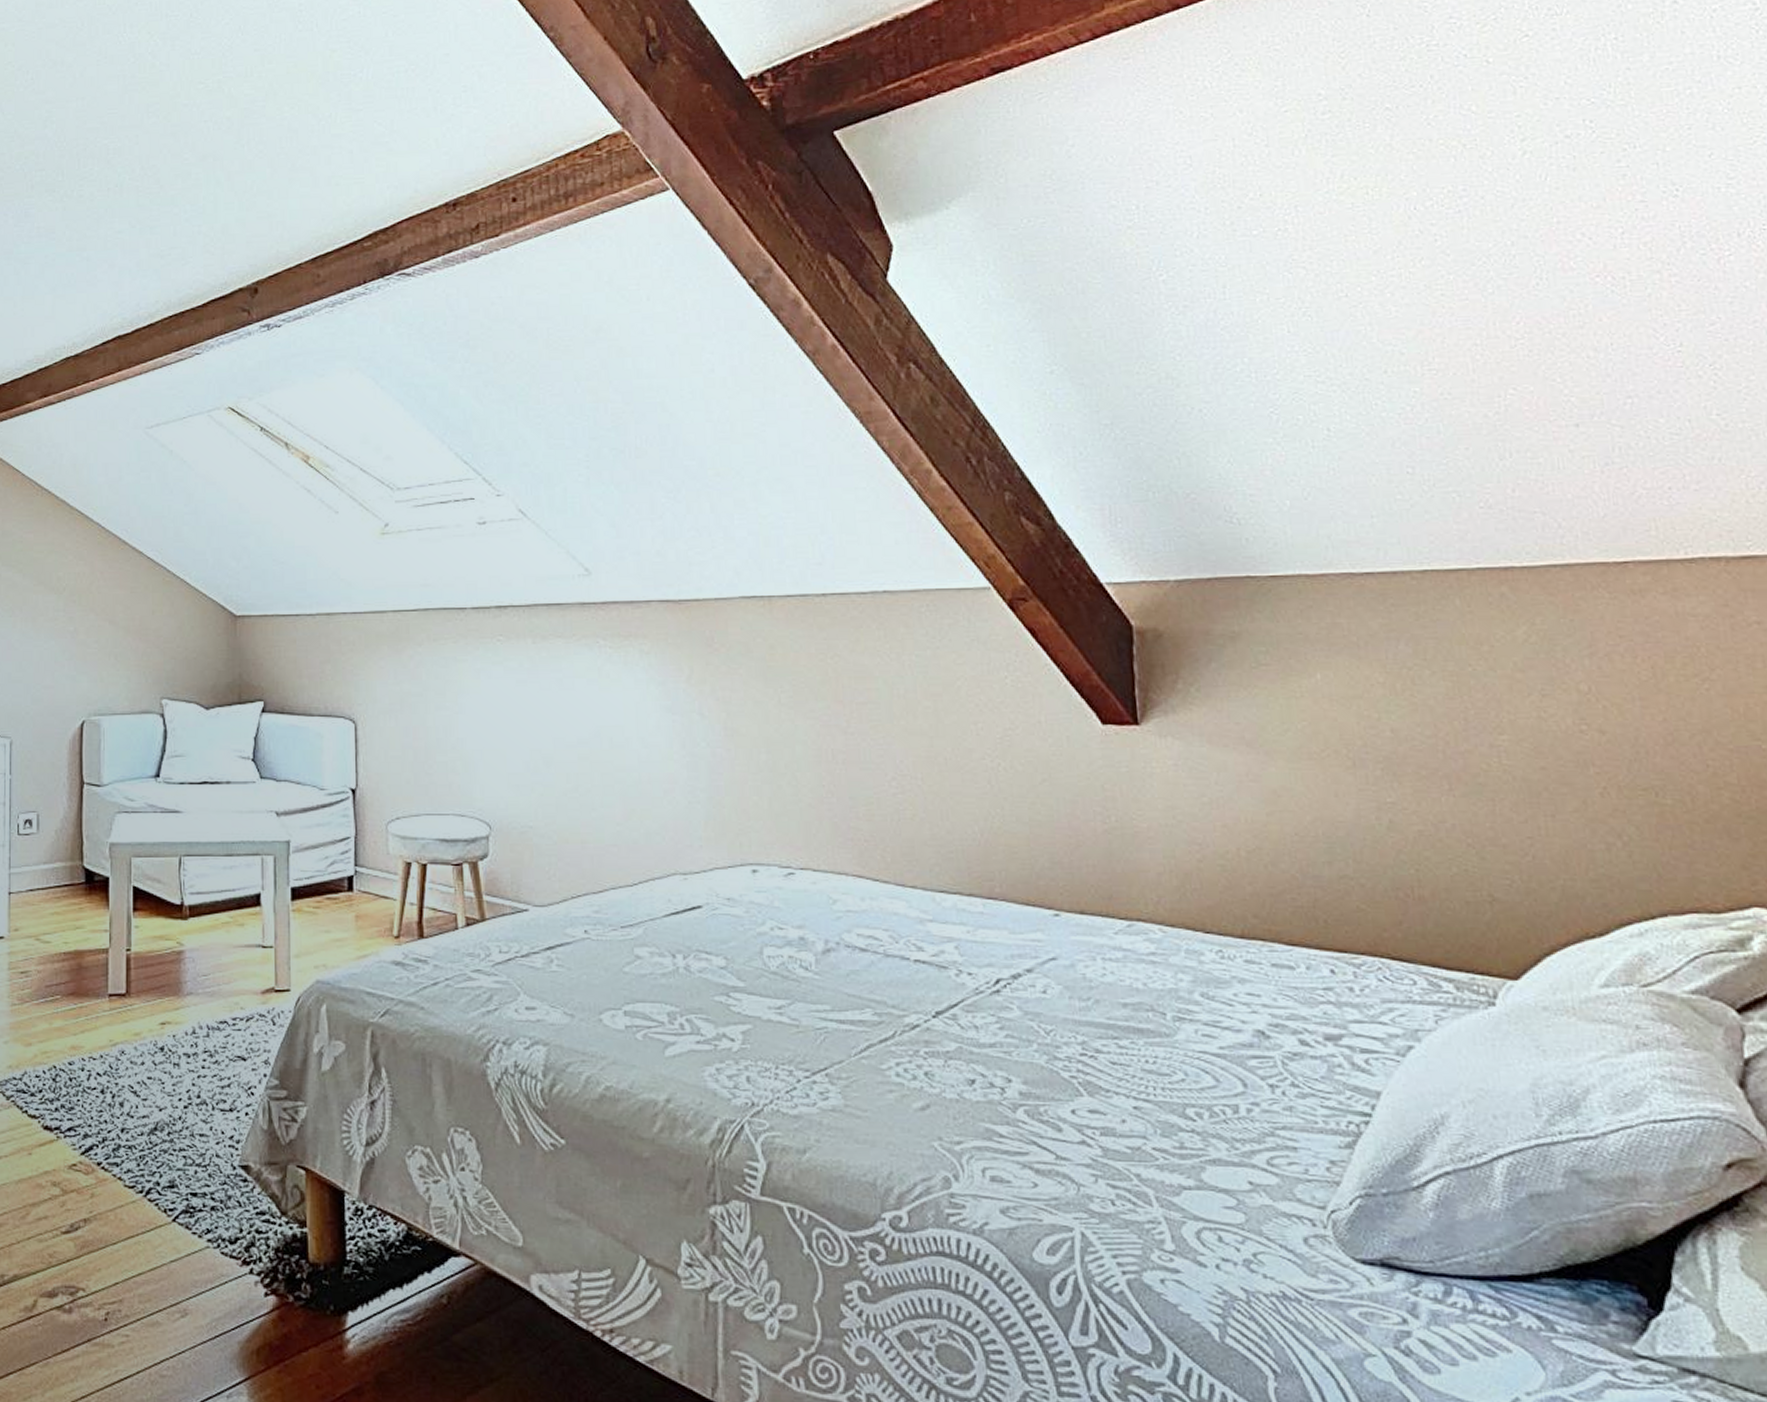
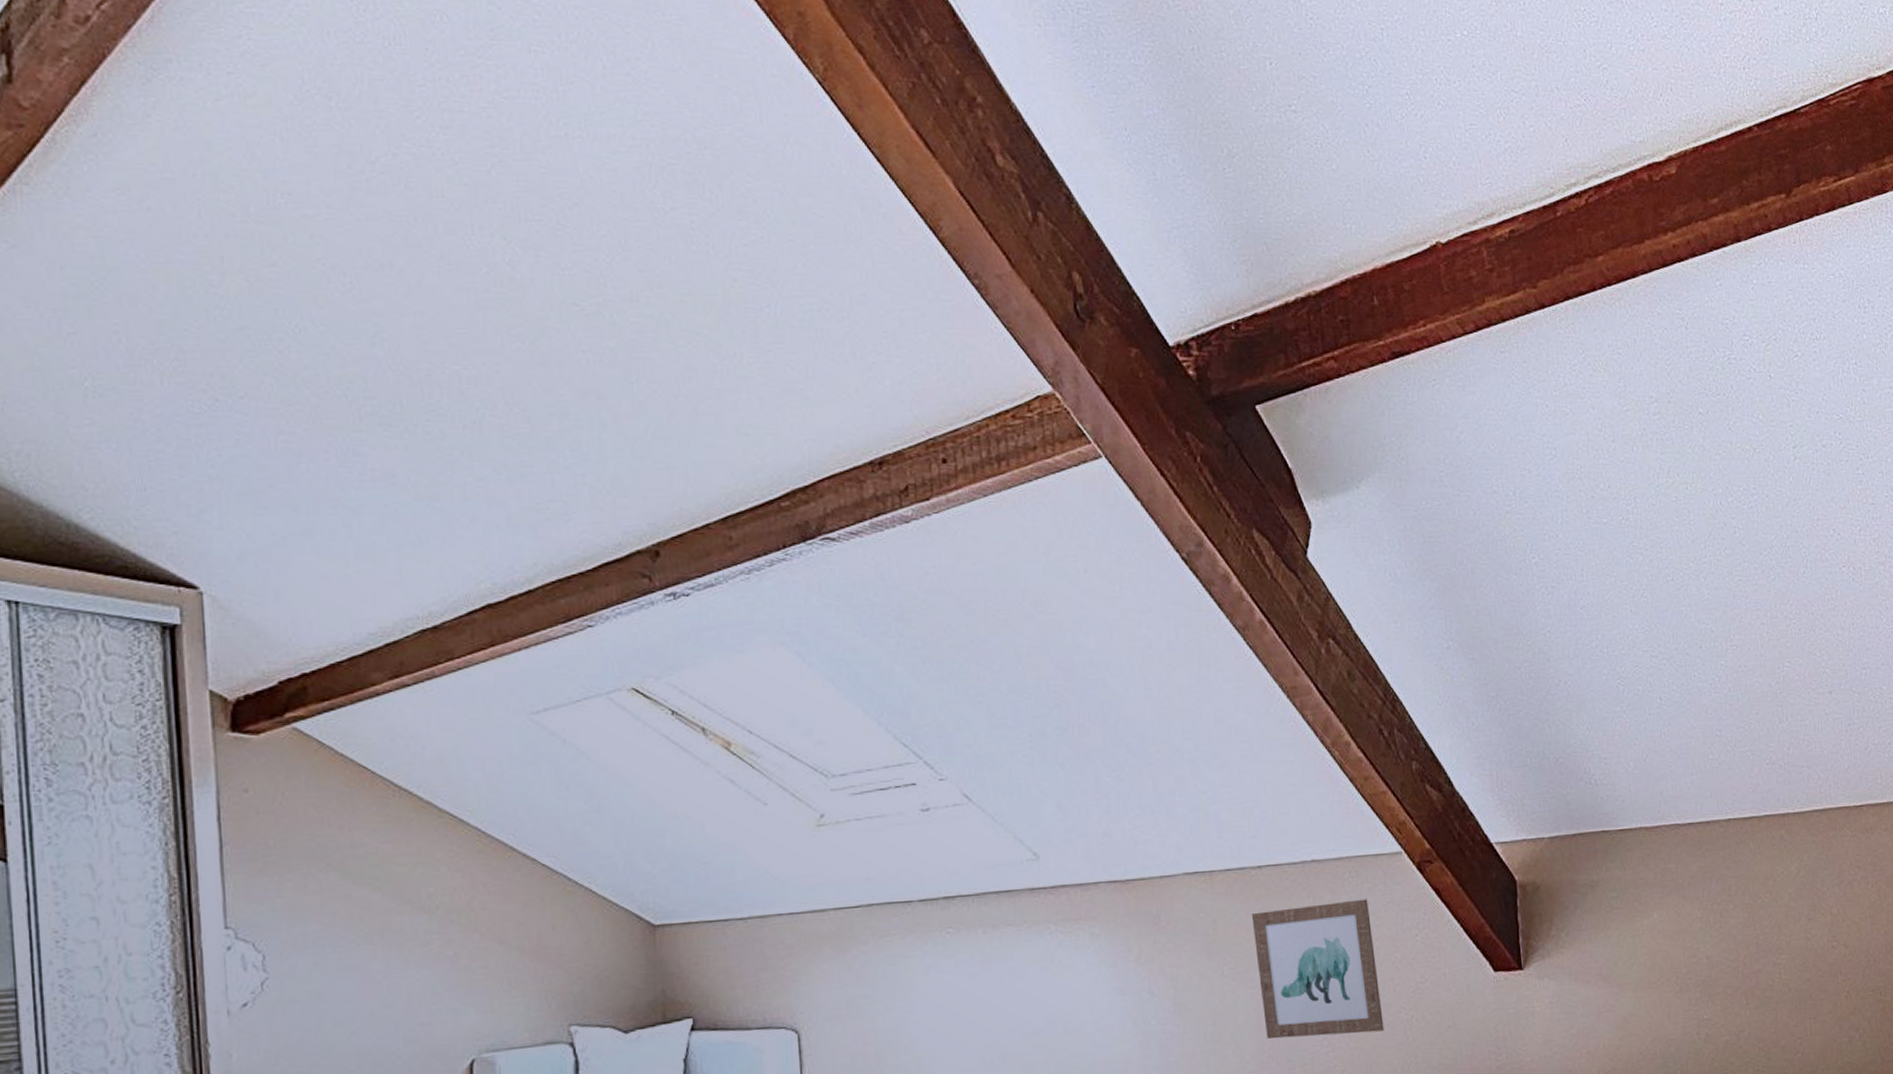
wall art: none [813,635,964,777] -> present [1251,899,1384,1039]

